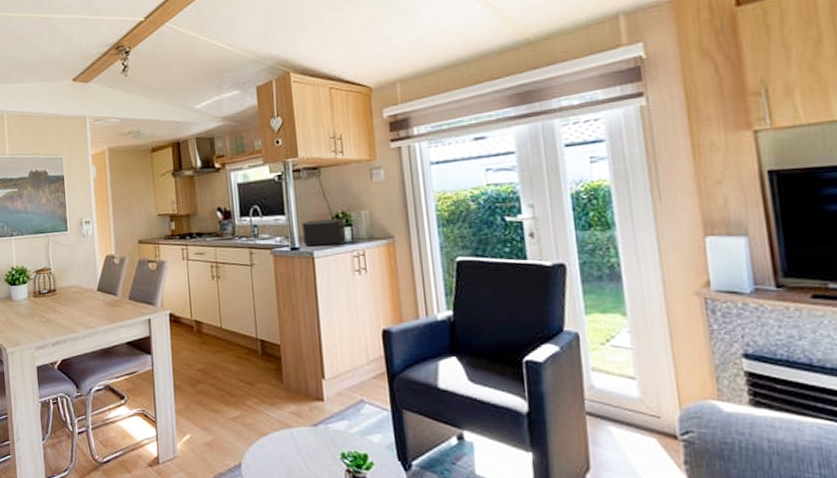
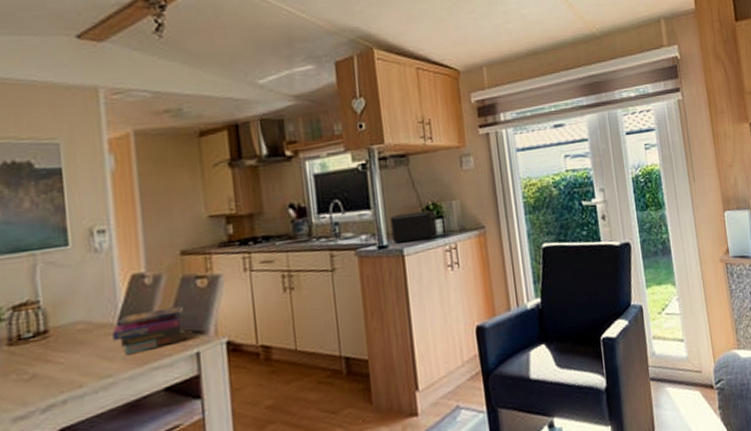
books: none [94,282,141,314] -> present [113,305,186,355]

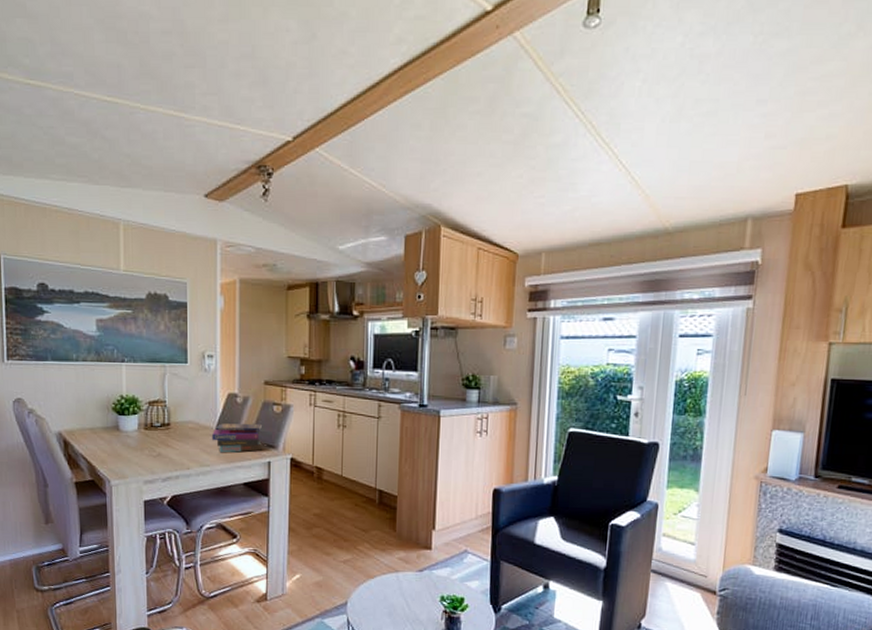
toaster: present [390,210,438,244] -> none [432,379,474,407]

